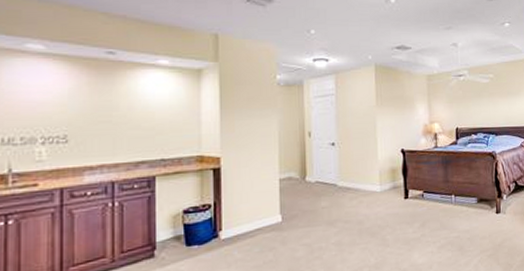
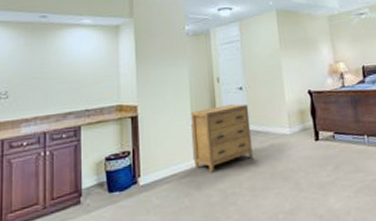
dresser: none [279,160,342,228] -> present [191,104,253,173]

